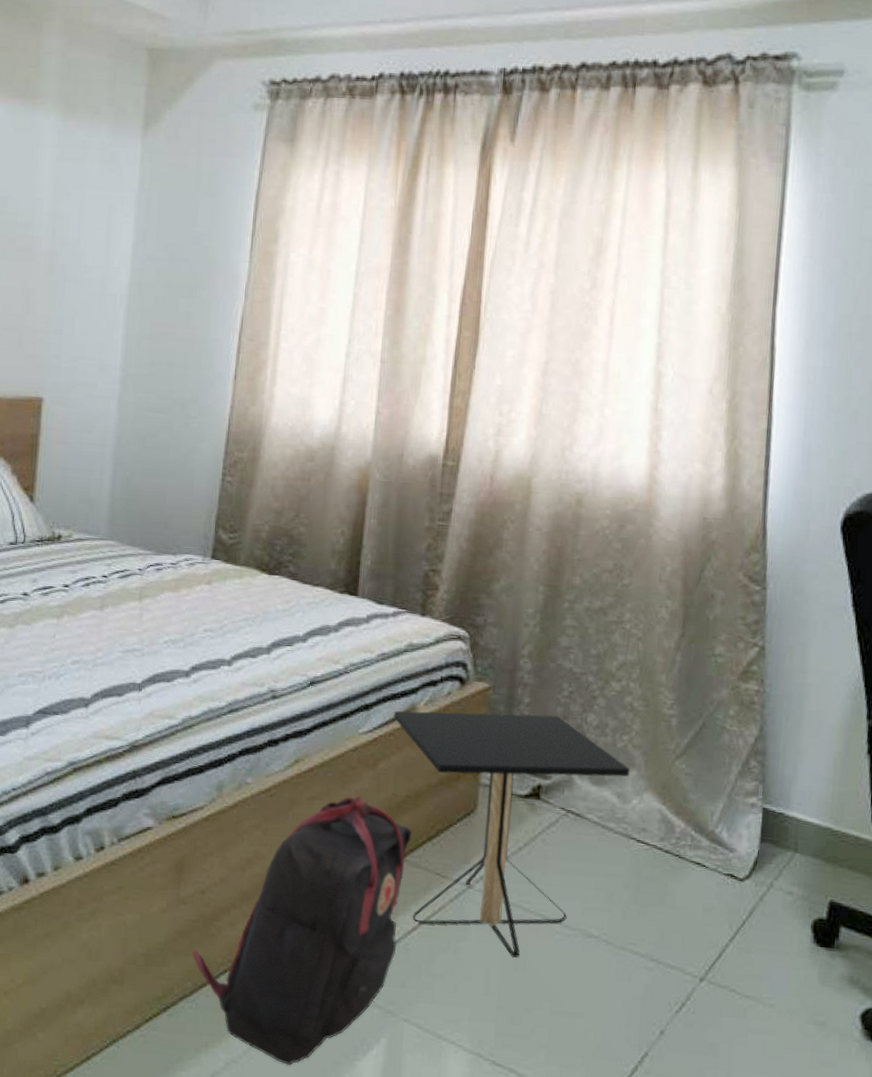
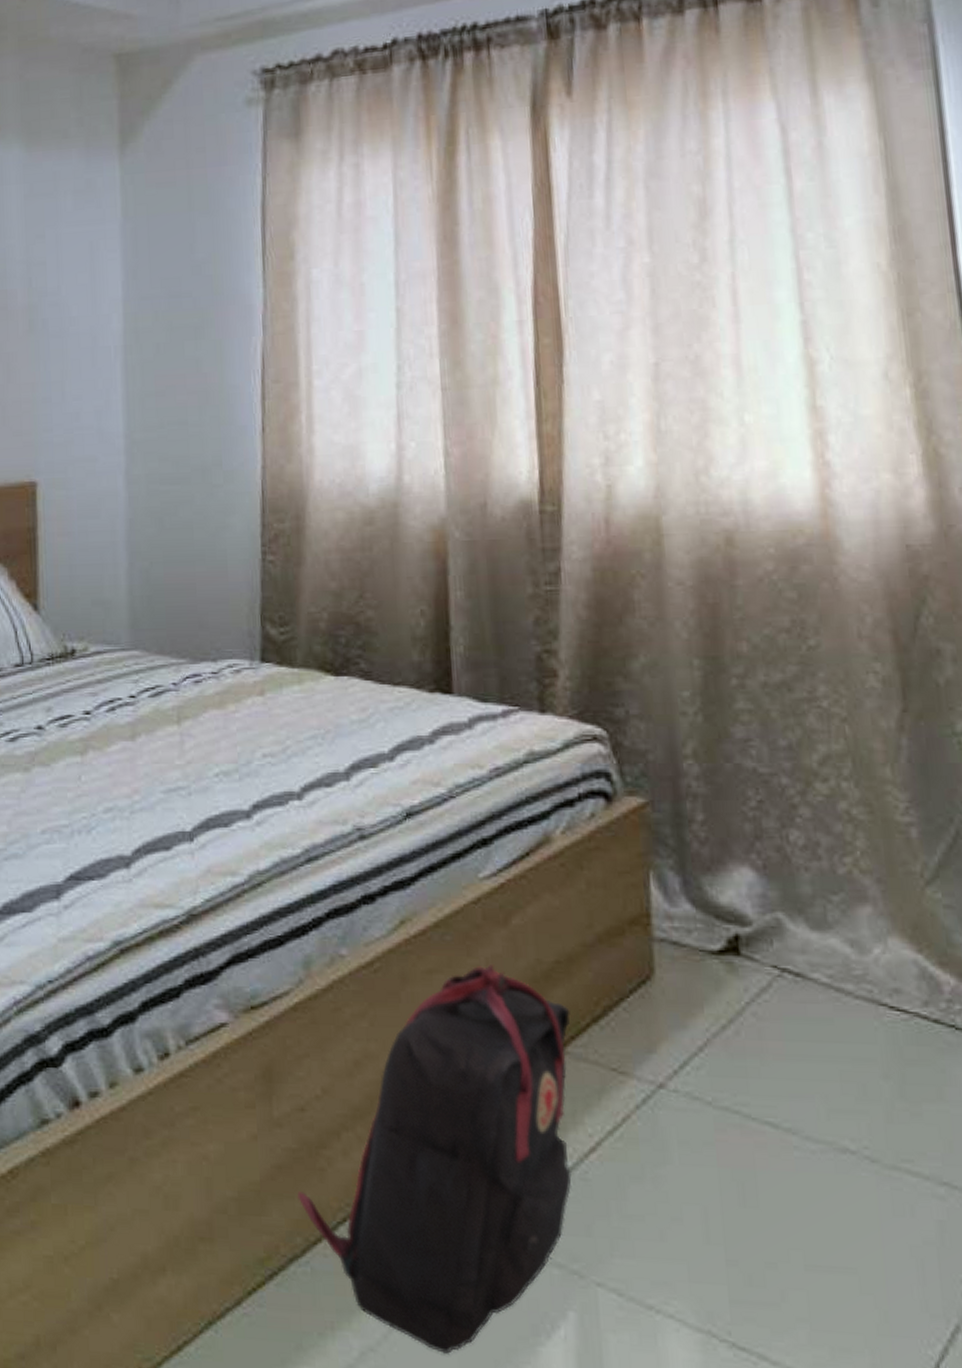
side table: present [393,710,630,958] -> none [522,836,862,1187]

